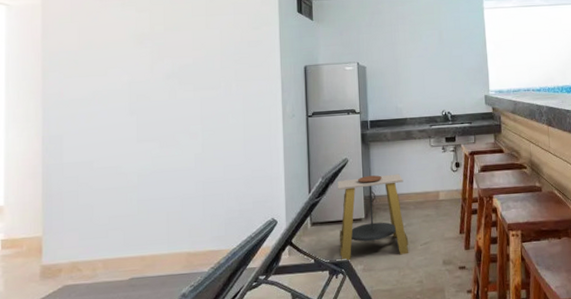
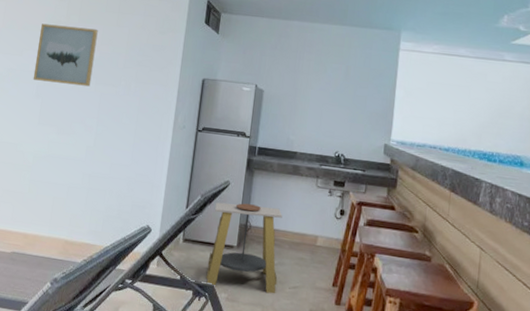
wall art: none [123,35,189,98] -> present [33,23,98,87]

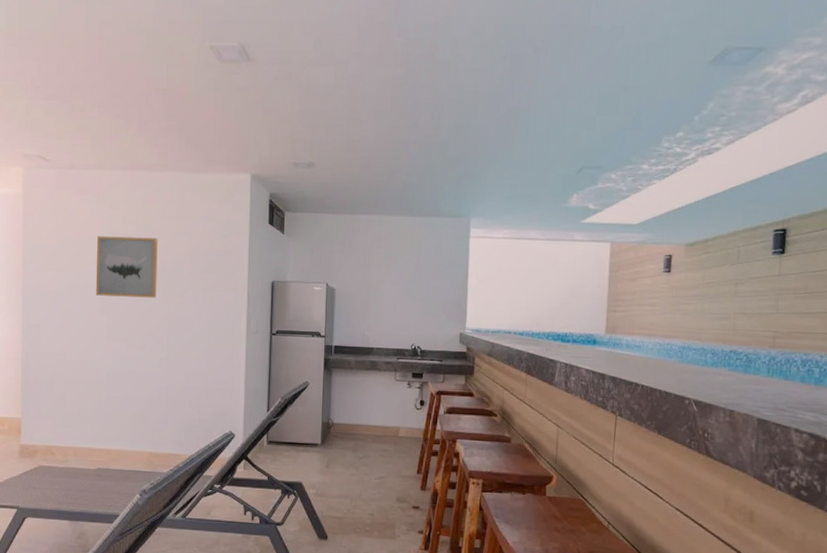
side table: present [206,202,283,294] -> none [293,402,364,486]

